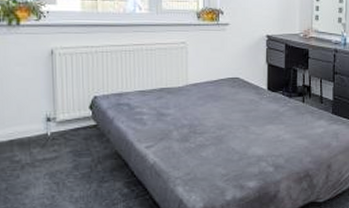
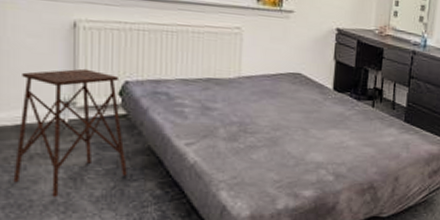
side table: none [9,88,99,200] -> present [13,68,127,197]

